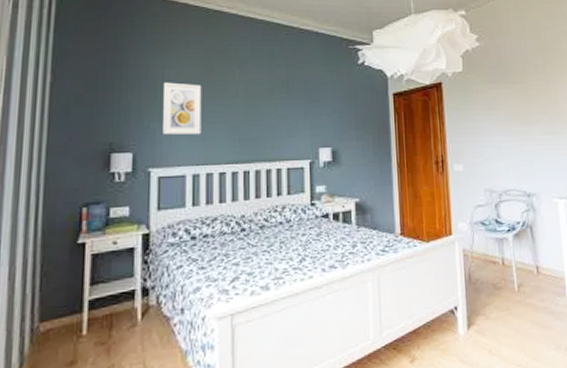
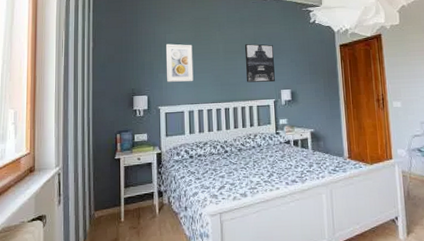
wall art: none [273,87,312,138] -> present [244,44,275,83]

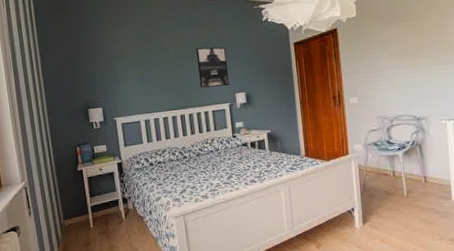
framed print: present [165,44,194,82] -> none [115,53,147,93]

